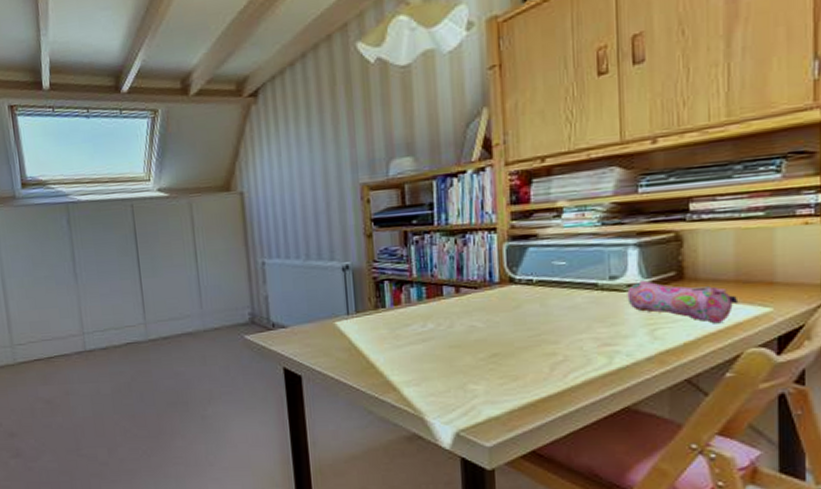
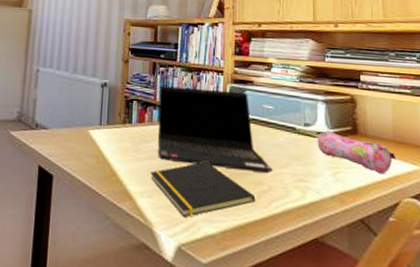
laptop computer: none [415,250,569,344] -> present [158,86,273,173]
notepad: none [415,337,548,401] -> present [151,161,256,217]

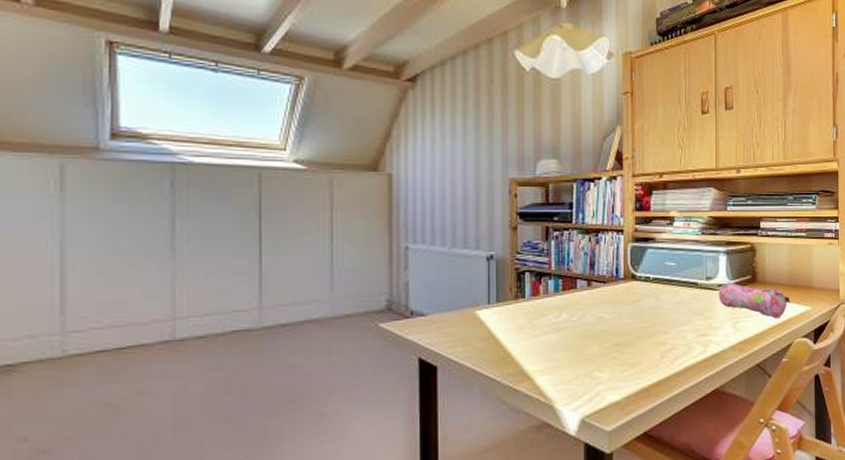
notepad: present [151,161,256,217] -> none [549,328,659,388]
laptop computer: present [158,86,273,173] -> none [554,251,676,334]

